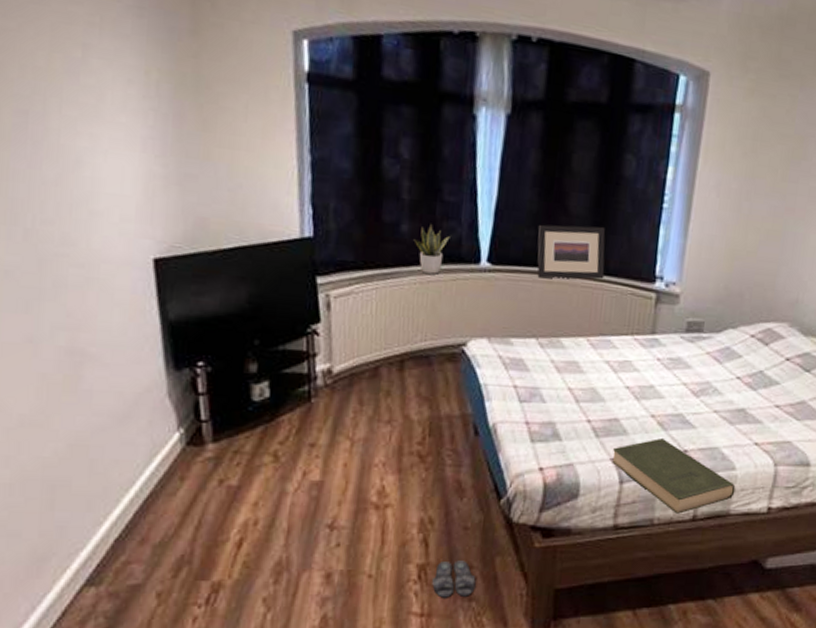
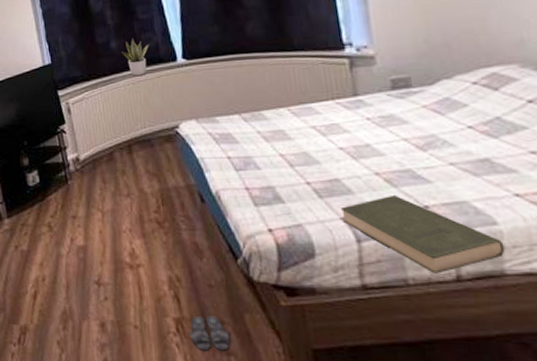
picture frame: present [537,224,606,280] -> none [221,11,291,64]

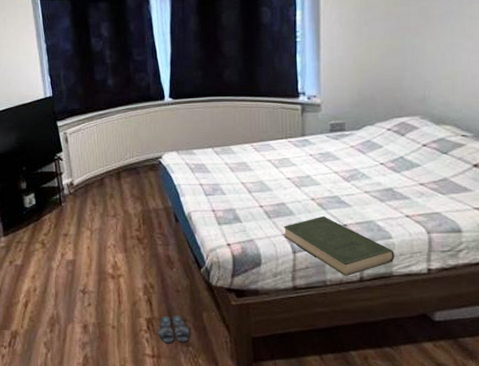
potted plant: present [121,39,149,76] -> none [117,77,142,111]

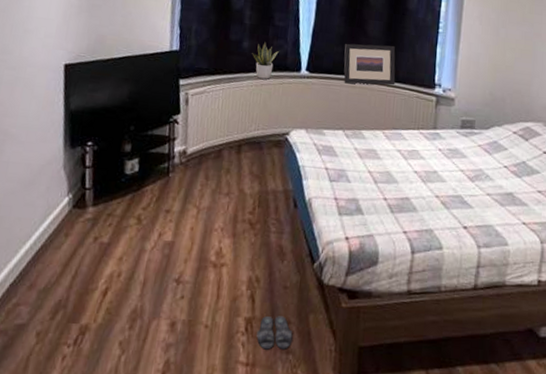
potted plant: none [117,77,142,111] -> present [252,42,279,79]
picture frame: none [204,61,258,105] -> present [344,43,396,86]
book: present [284,215,395,276] -> none [405,215,509,283]

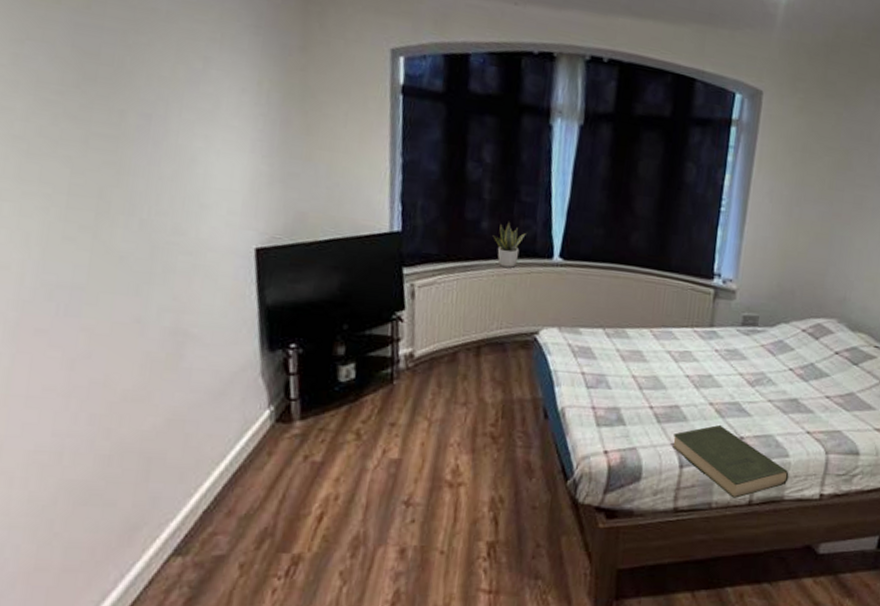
slippers: present [256,316,293,350] -> none [500,539,543,576]
picture frame: present [344,43,396,86] -> none [605,224,668,275]
book: none [405,215,509,283] -> present [672,424,789,498]

